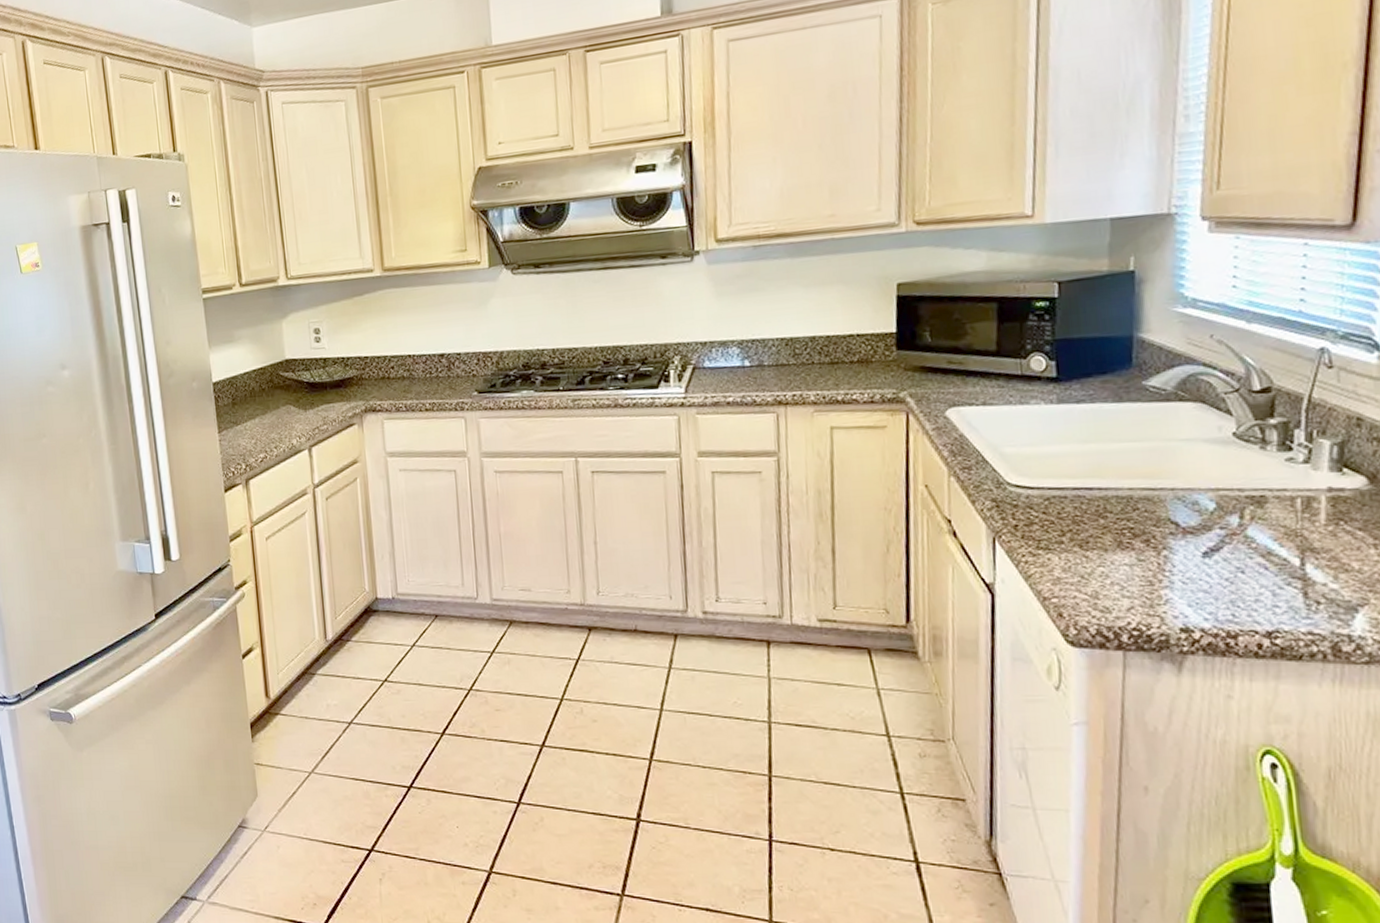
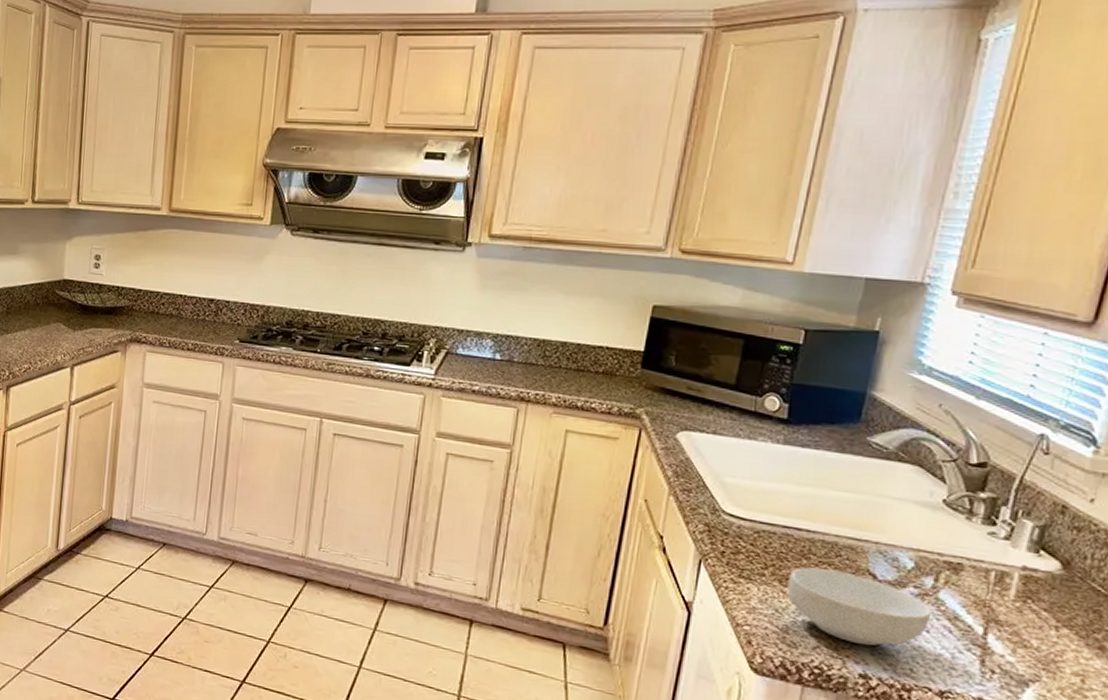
cereal bowl: none [1088,524,1244,598] -> present [787,567,932,646]

